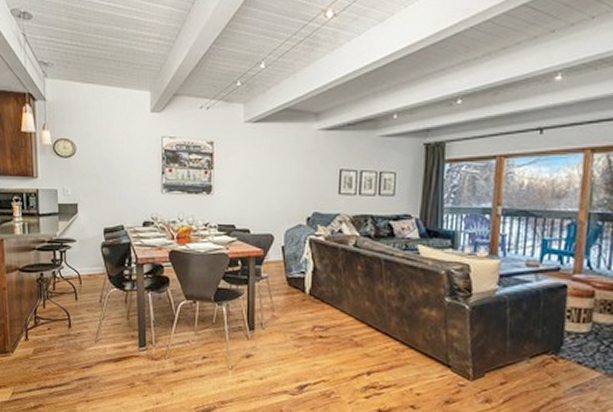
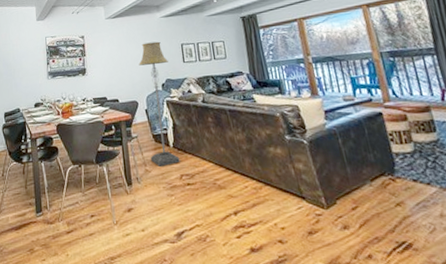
floor lamp: none [280,162,320,314] -> present [139,41,180,167]

